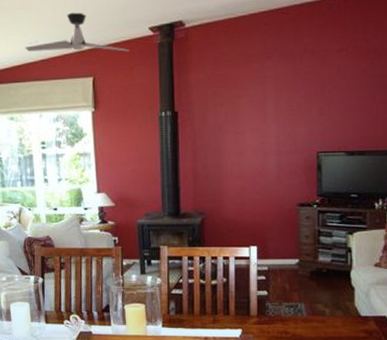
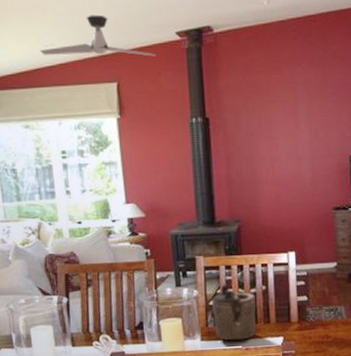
teapot: none [171,274,216,329] -> present [209,284,256,341]

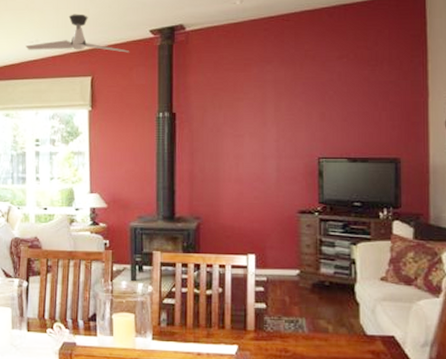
teapot: present [209,284,256,341] -> none [163,282,210,344]

